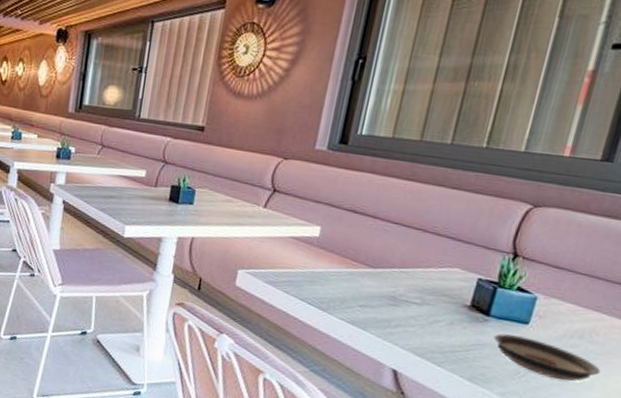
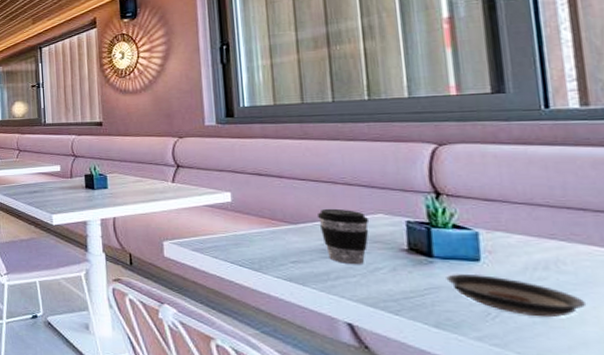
coffee cup: none [396,256,446,315] -> present [317,208,370,264]

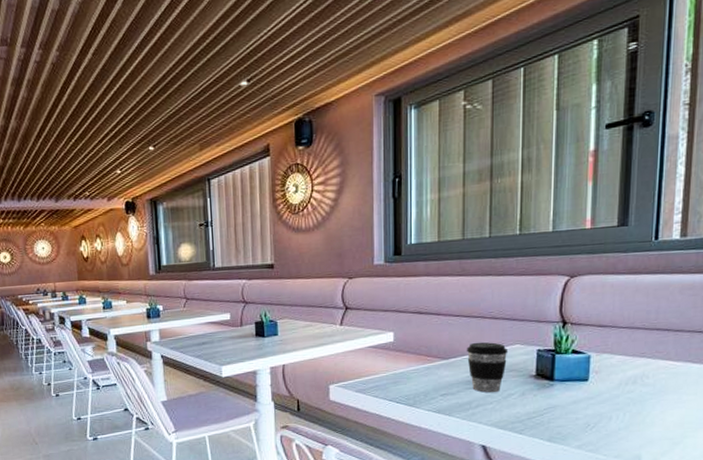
saucer: present [446,273,587,318] -> none [561,392,658,424]

